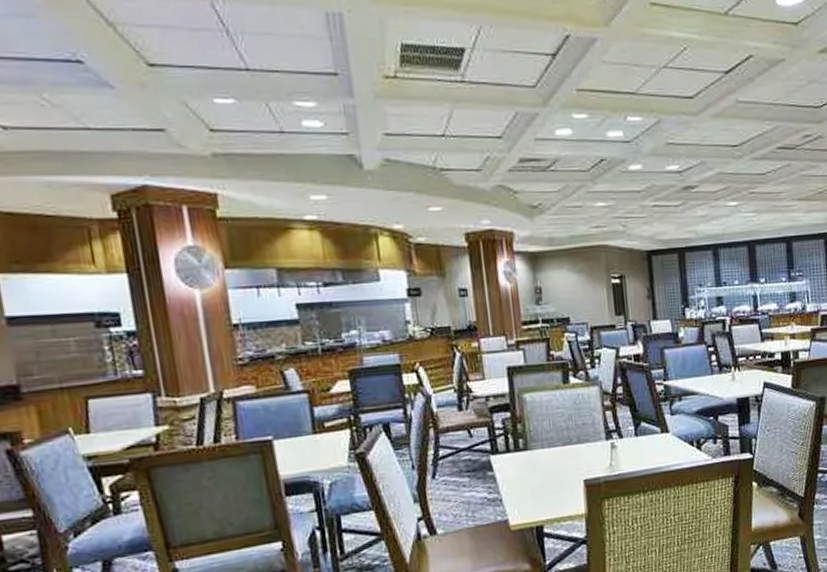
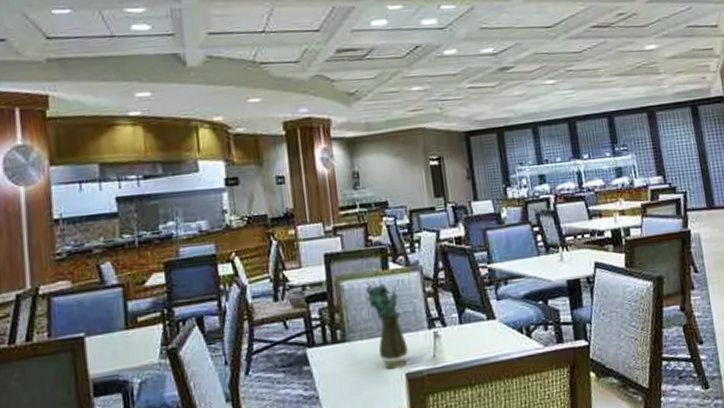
vase: none [547,395,587,476] -> present [365,282,408,370]

